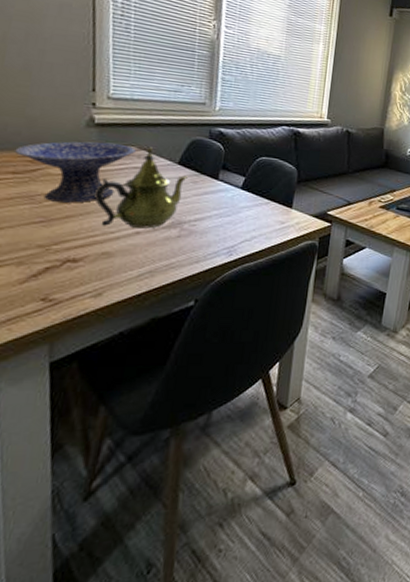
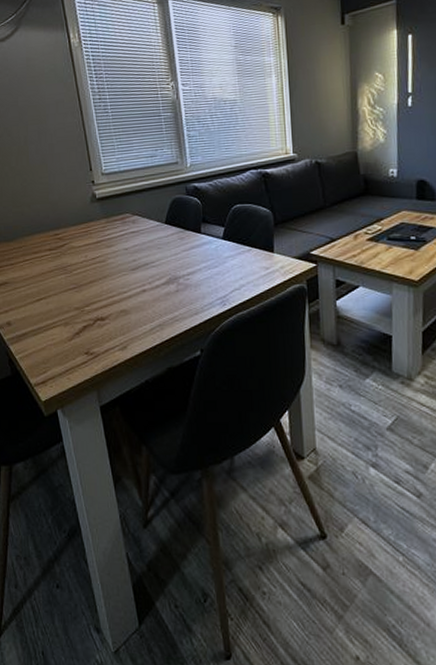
decorative bowl: present [14,141,136,203] -> none [47,213,130,270]
teapot: present [94,147,188,229] -> none [107,211,175,287]

